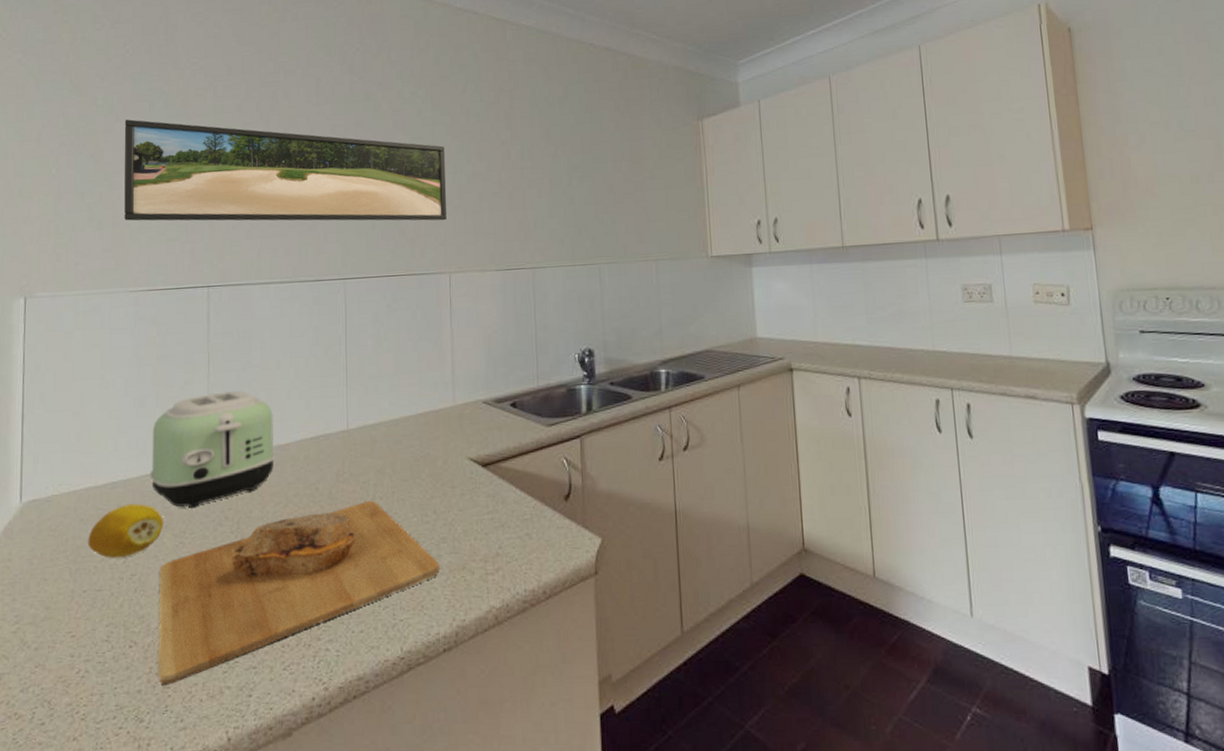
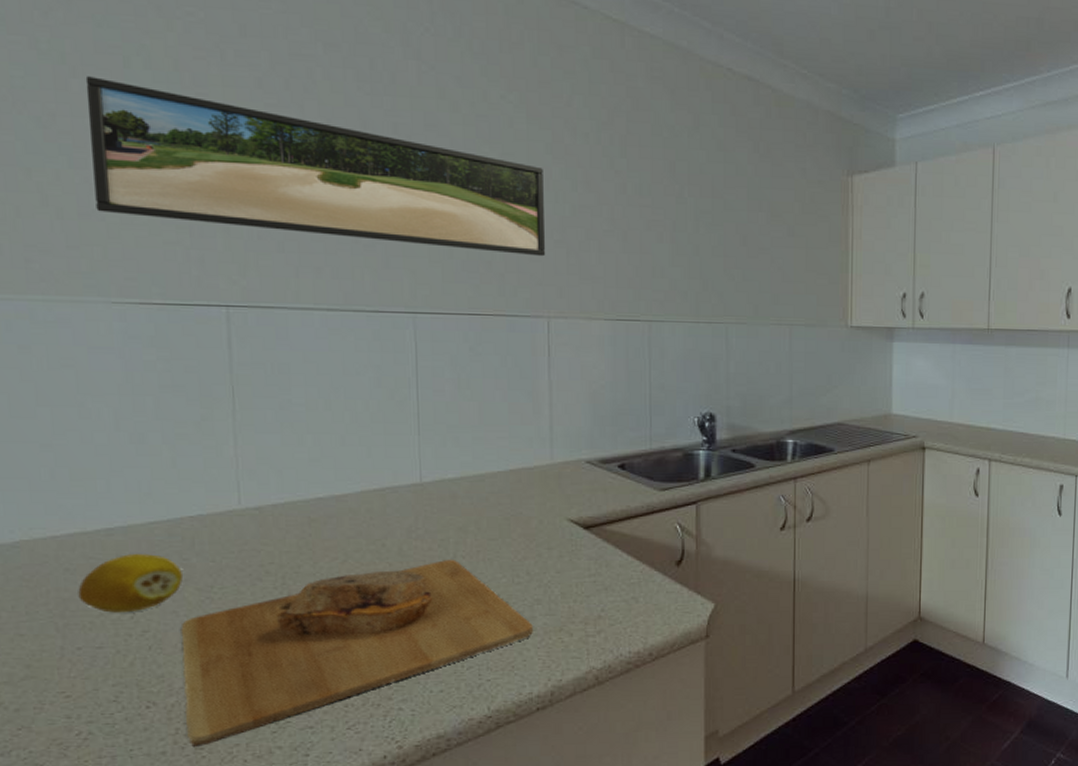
toaster: present [149,391,276,507] -> none [159,432,330,560]

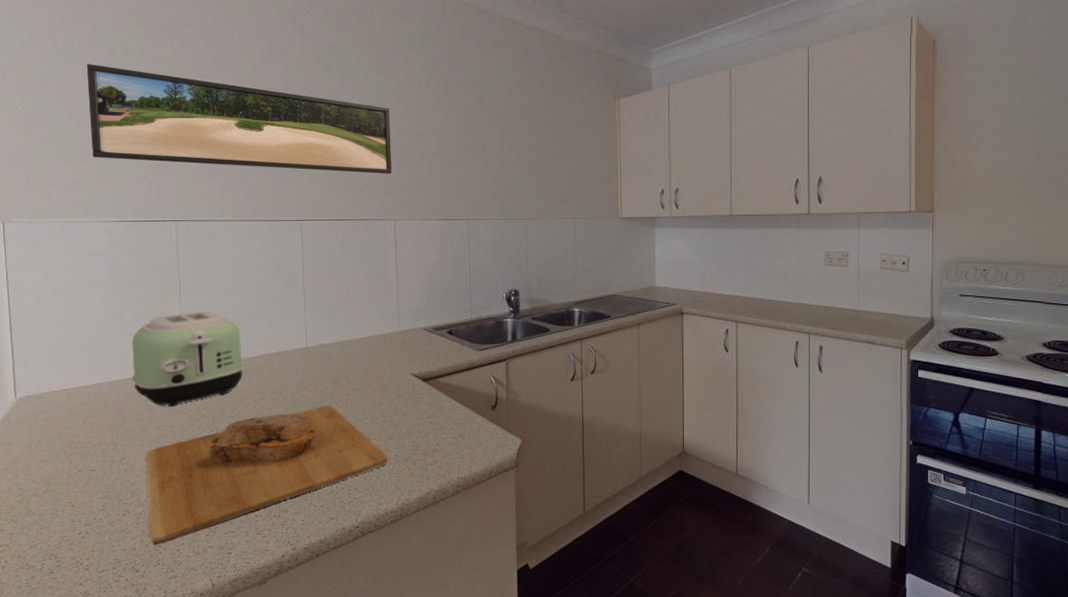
fruit: present [78,554,184,613] -> none [80,402,148,445]
toaster: none [159,432,330,560] -> present [131,312,244,406]

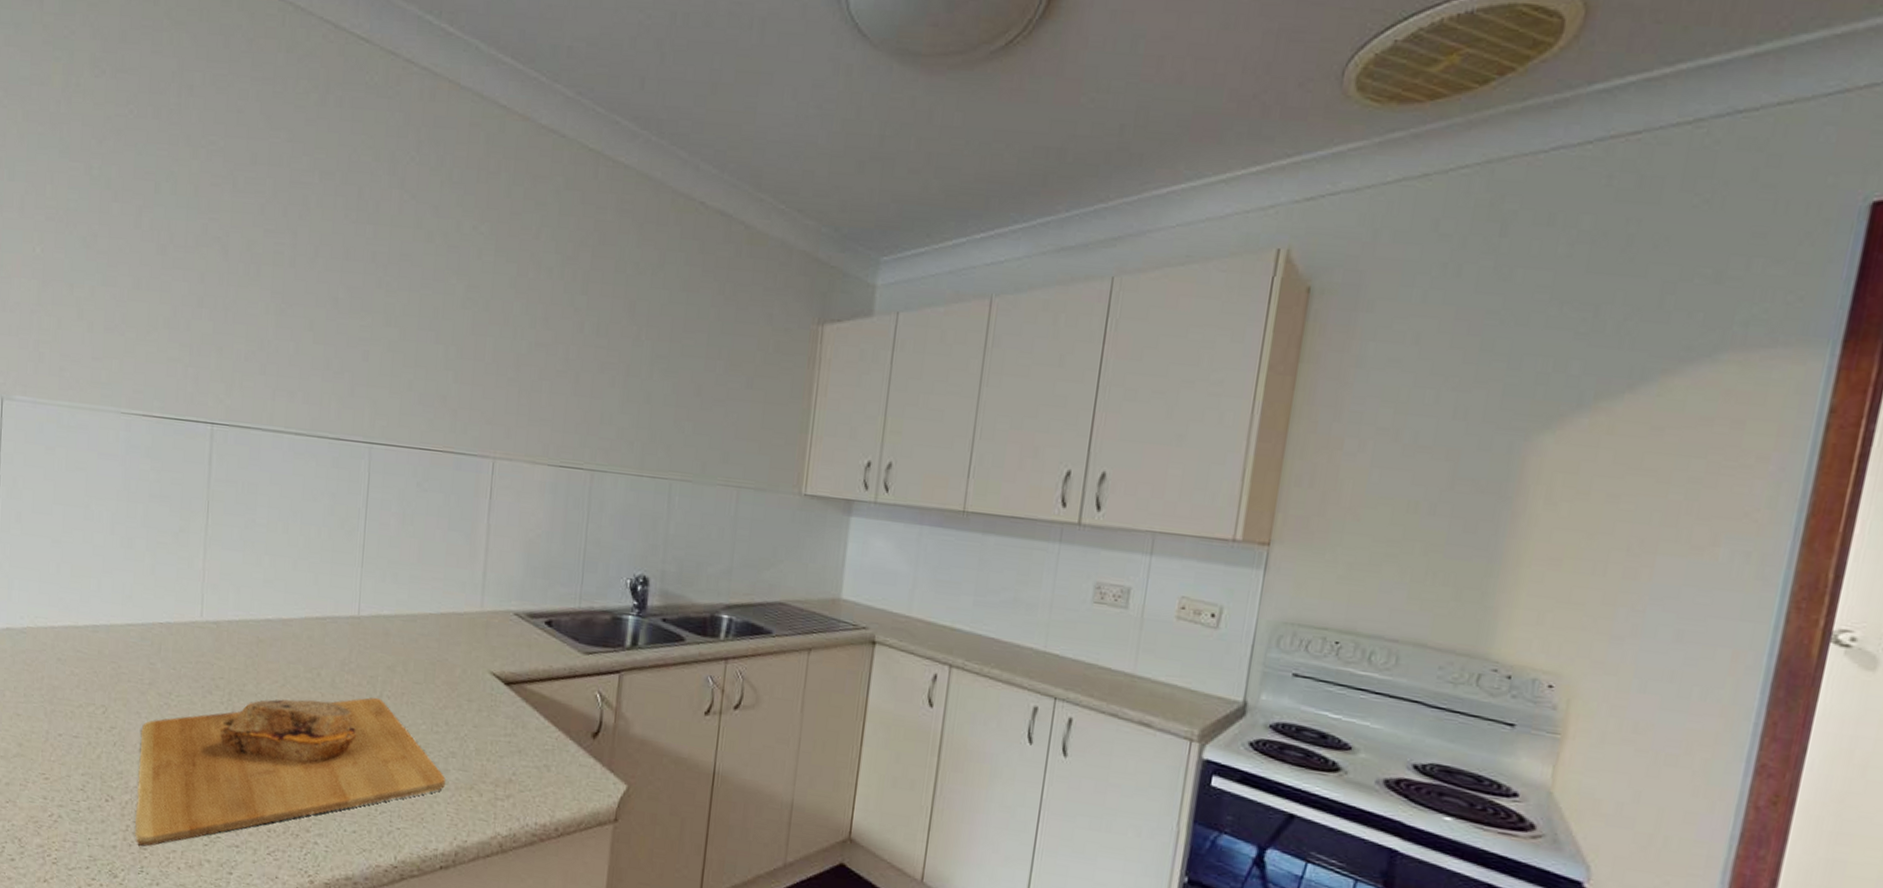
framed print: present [86,64,392,174] -> none [119,200,505,395]
toaster: present [131,312,244,406] -> none [135,547,277,669]

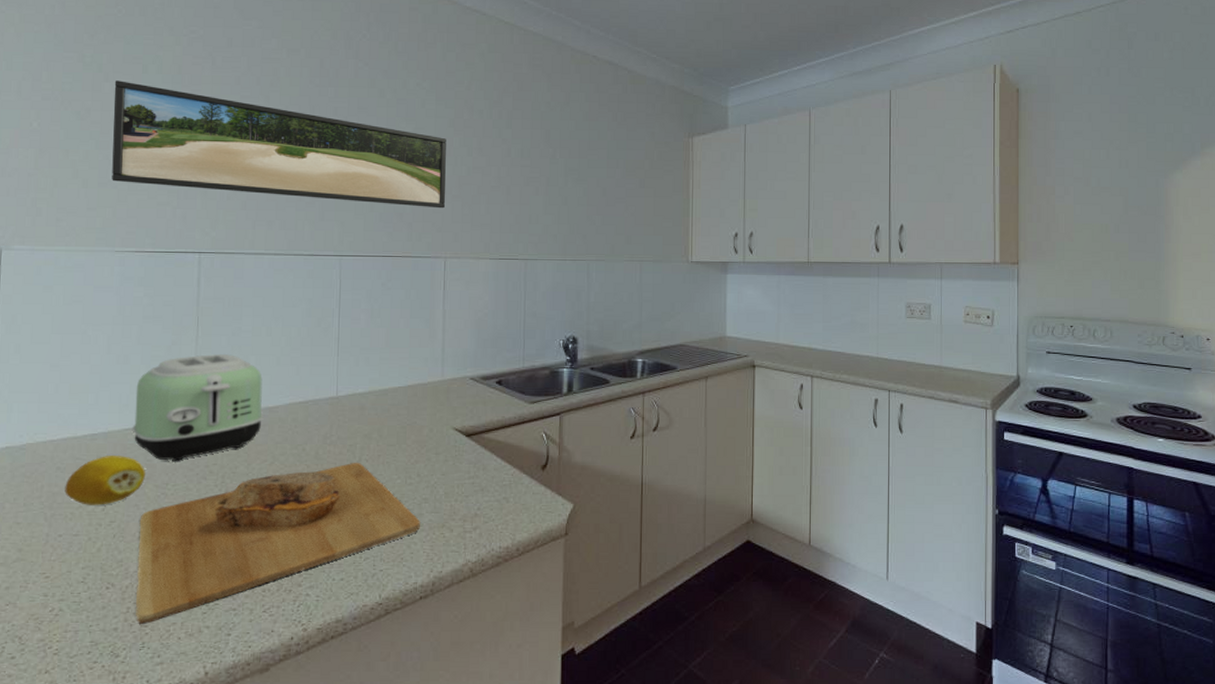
fruit: none [65,652,149,708] -> present [65,456,146,505]
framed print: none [119,200,505,395] -> present [112,80,446,209]
toaster: none [135,547,277,669] -> present [132,354,264,461]

